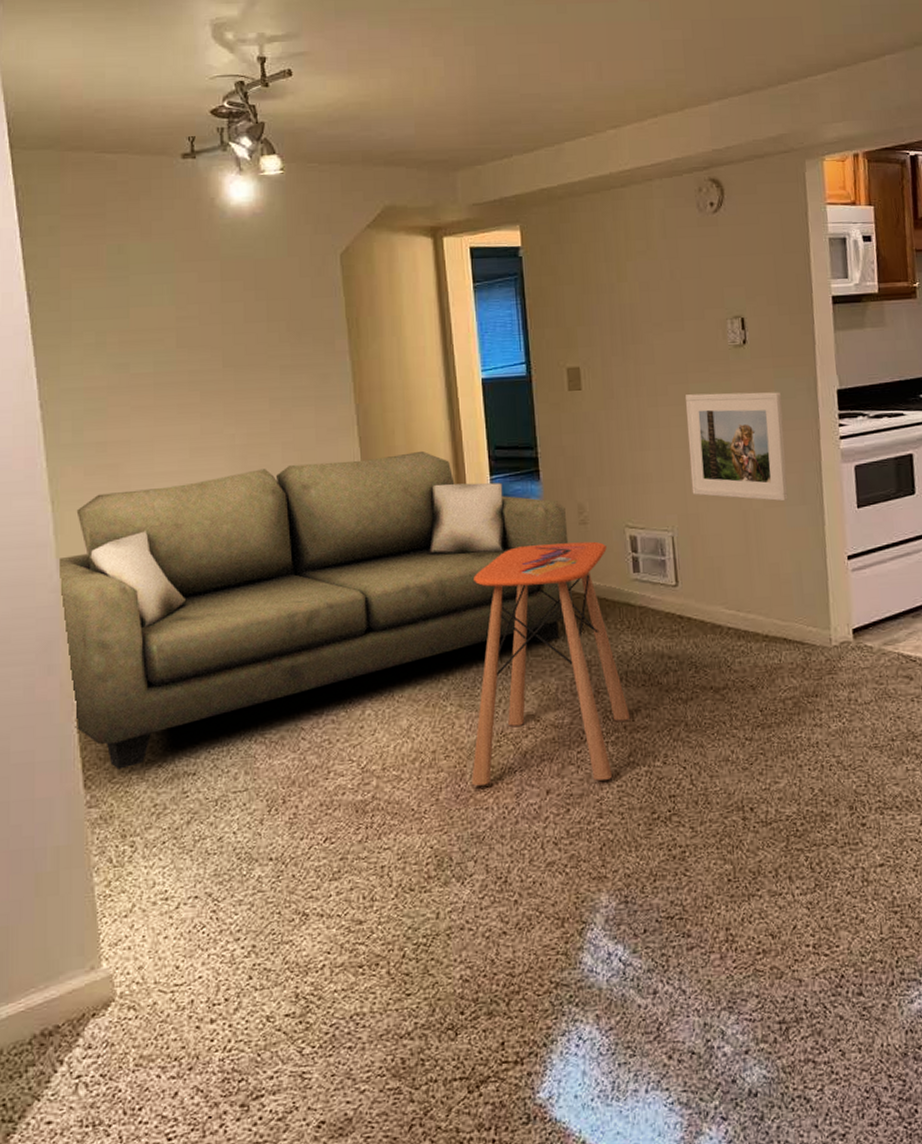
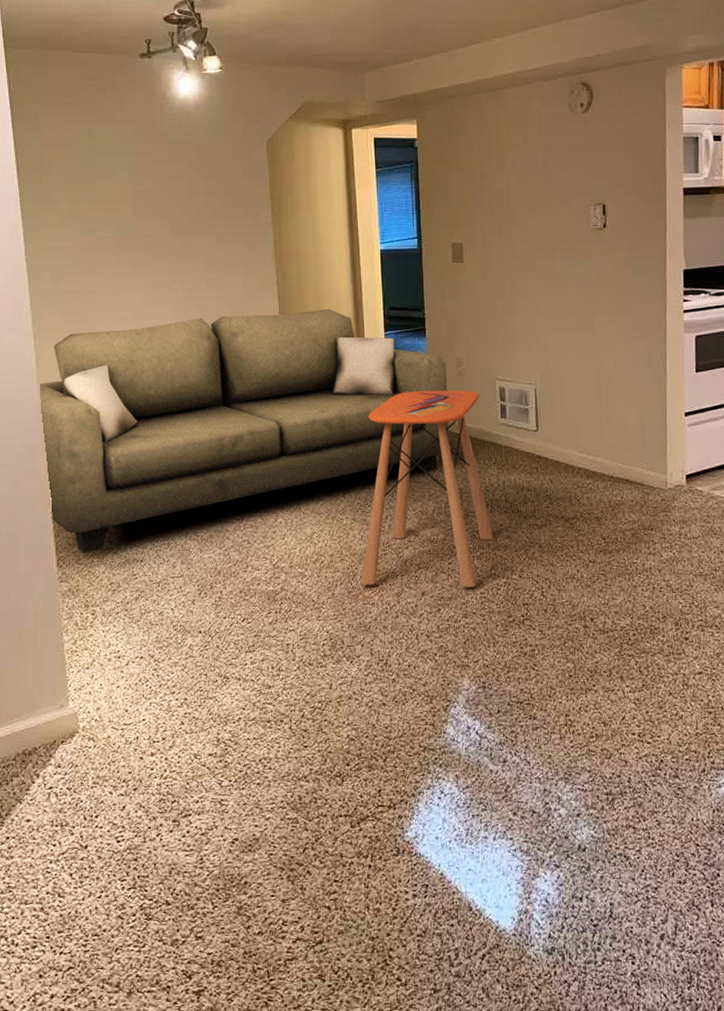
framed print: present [685,392,788,502] -> none [551,269,636,364]

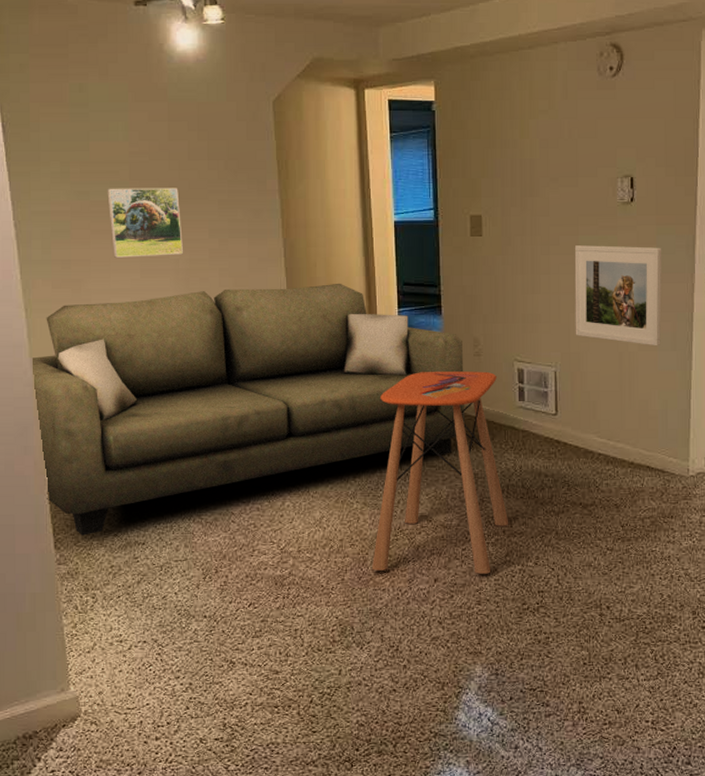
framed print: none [112,222,182,288] -> present [107,188,183,258]
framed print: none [551,269,636,364] -> present [574,245,662,346]

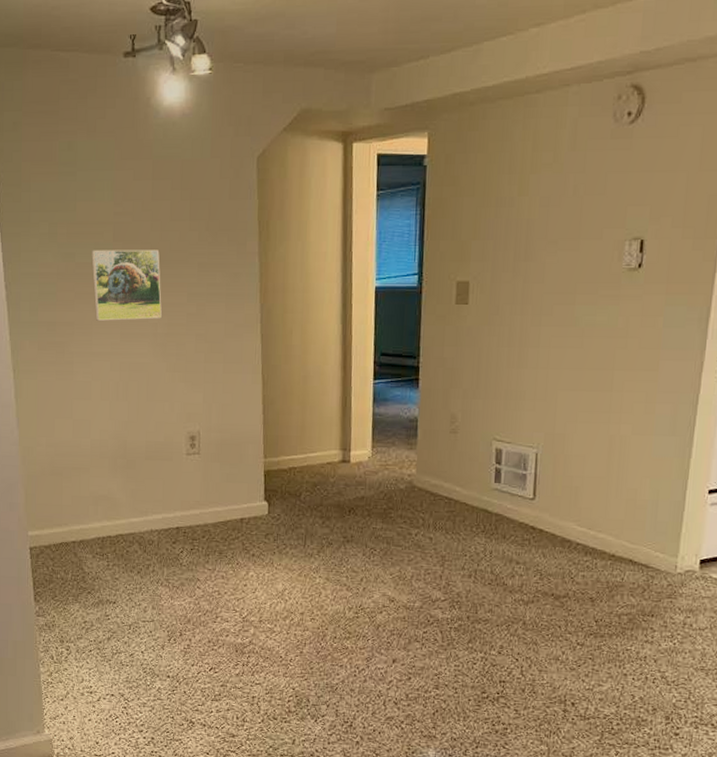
sofa: present [33,283,464,536] -> none [19,351,439,591]
side table: present [371,371,509,574] -> none [330,447,475,659]
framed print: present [574,245,662,346] -> none [562,316,670,431]

